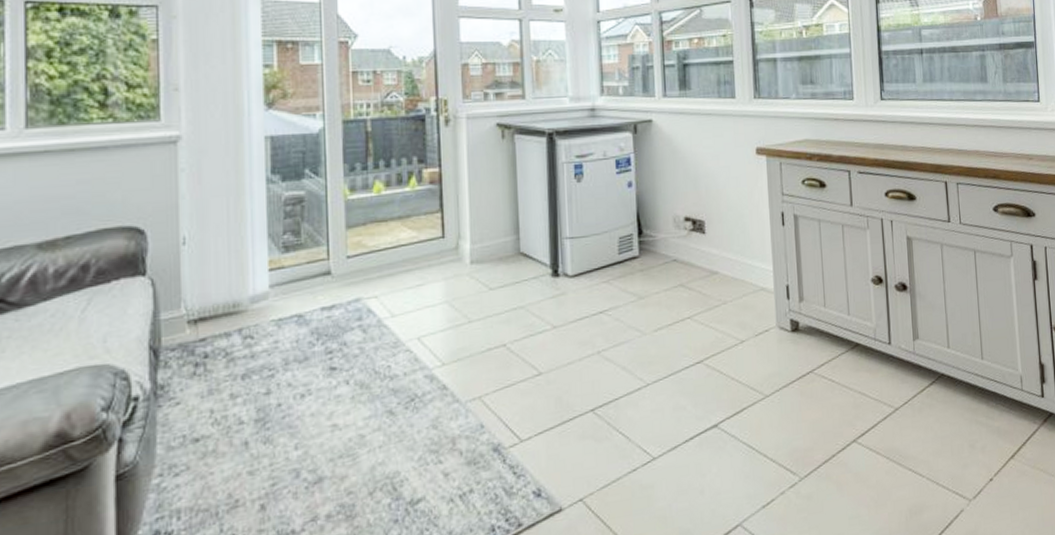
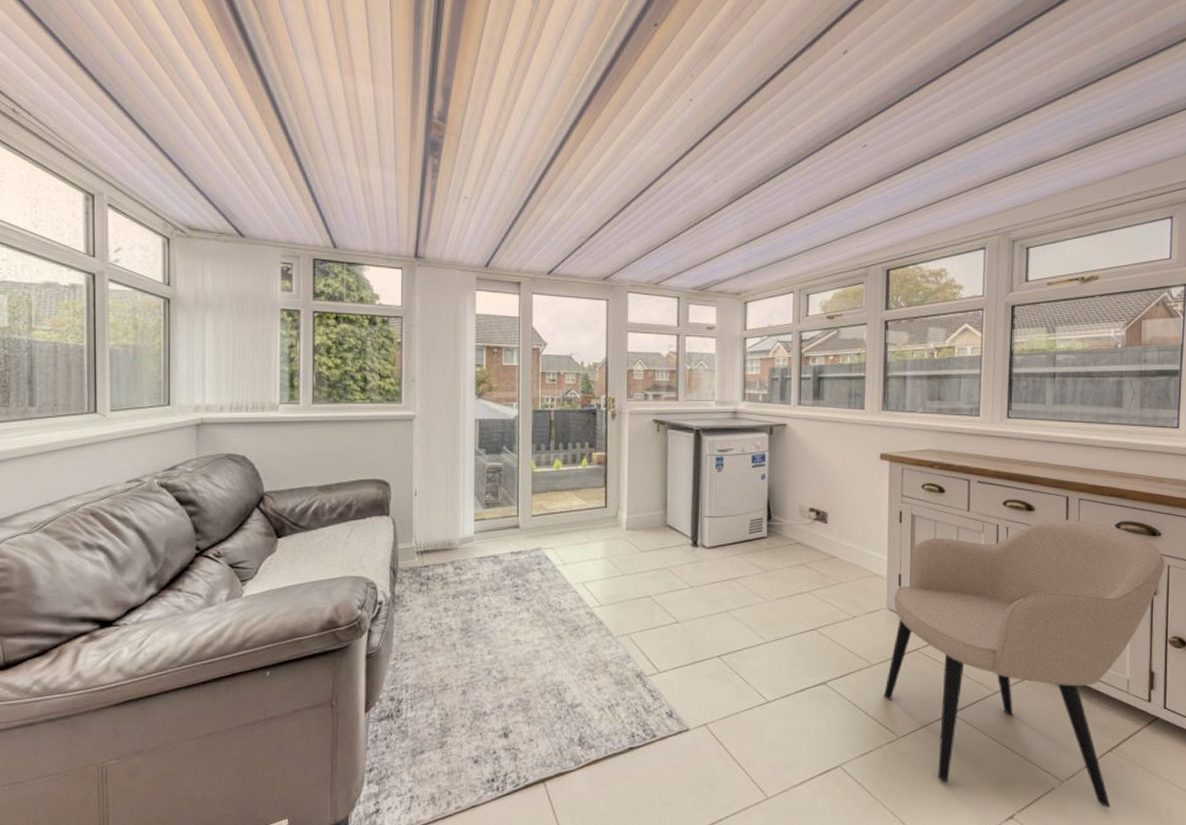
armchair: none [781,206,1042,524] -> present [884,519,1165,807]

